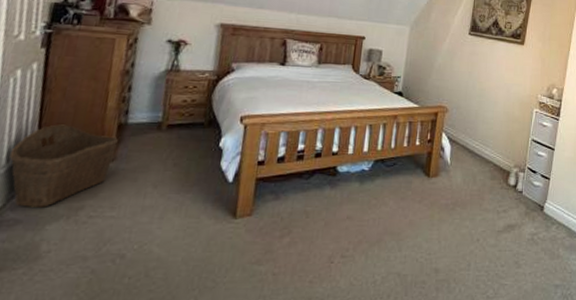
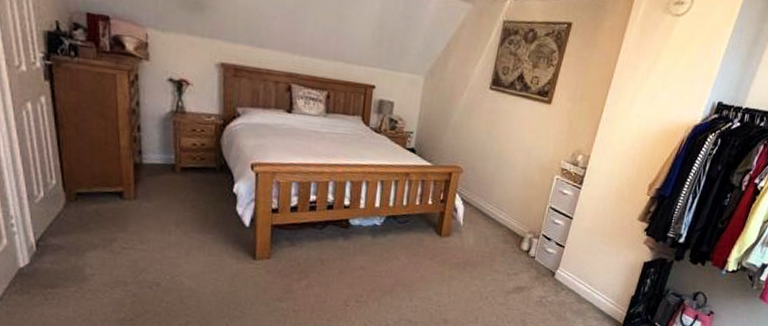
wicker basket: present [9,124,118,207] -> none [39,160,136,237]

